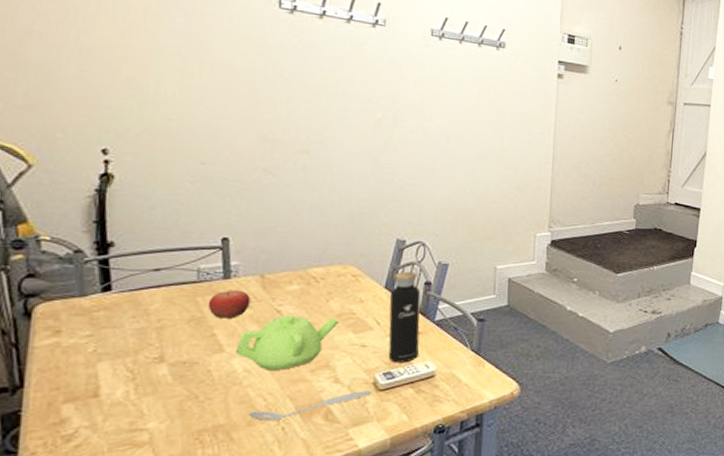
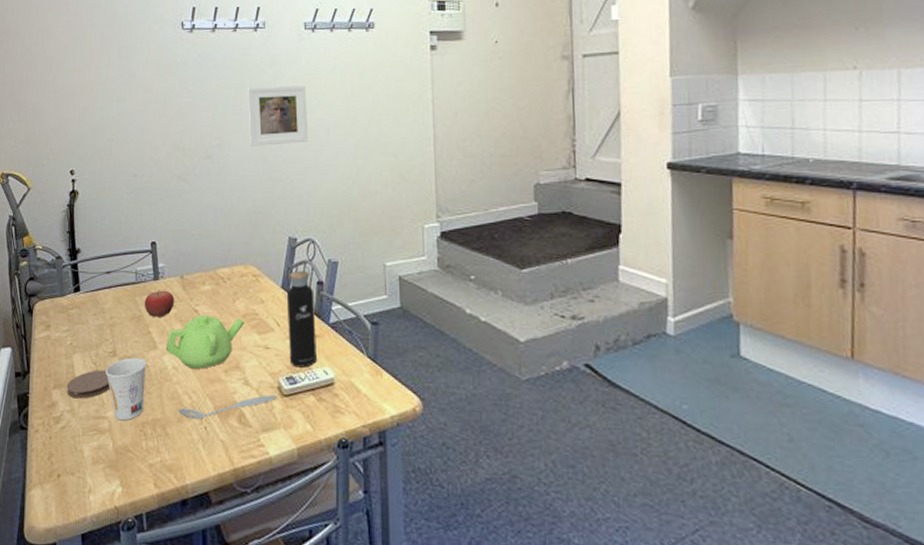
coaster: none [84,378,153,412] -> present [66,370,110,399]
cup: none [147,362,208,431] -> present [105,357,147,421]
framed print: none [358,84,428,148] -> present [246,84,309,146]

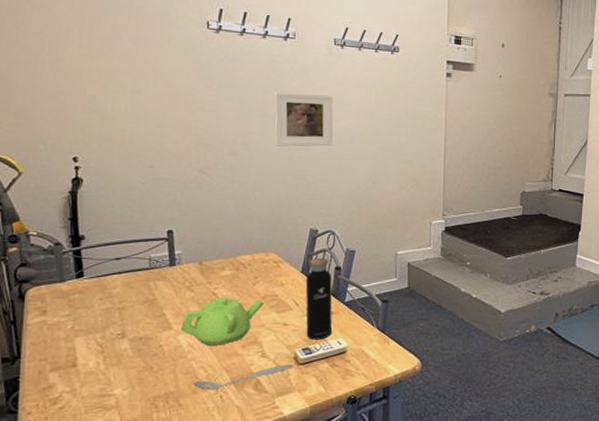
coaster: present [66,370,110,399] -> none [66,351,118,380]
cup: present [105,357,147,421] -> none [113,338,160,397]
fruit: present [144,289,175,317] -> none [158,274,192,300]

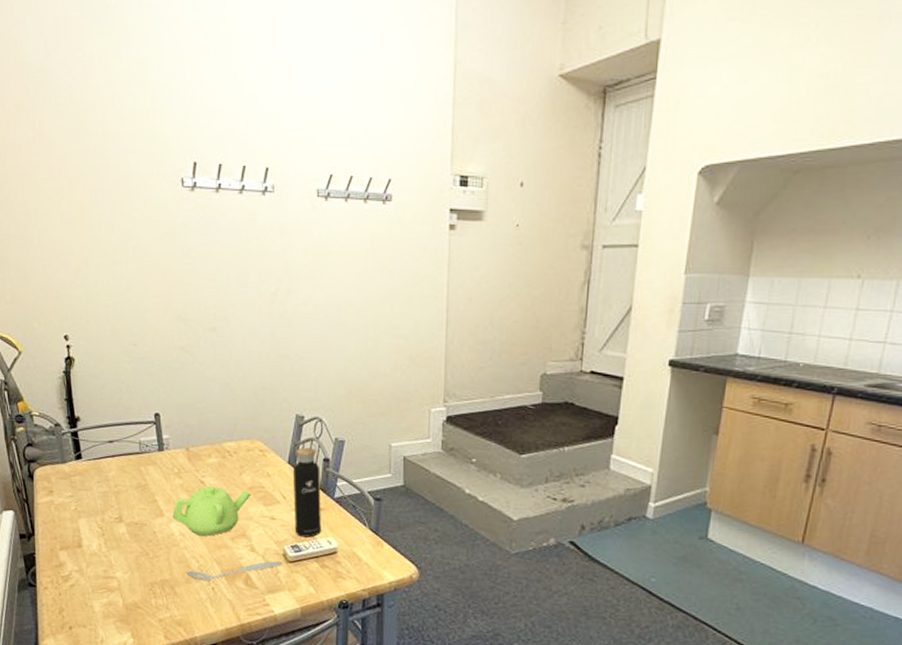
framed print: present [274,91,334,147] -> none [254,256,319,321]

